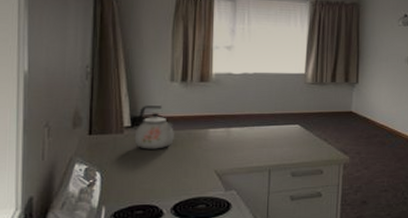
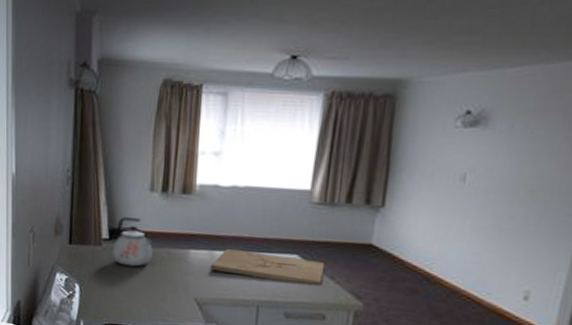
cutting board: none [228,126,320,147] -> present [210,249,325,285]

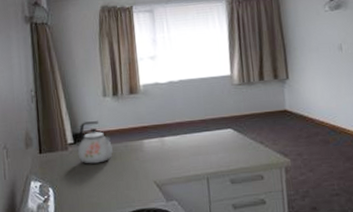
cutting board: present [210,249,325,285] -> none [163,131,256,155]

